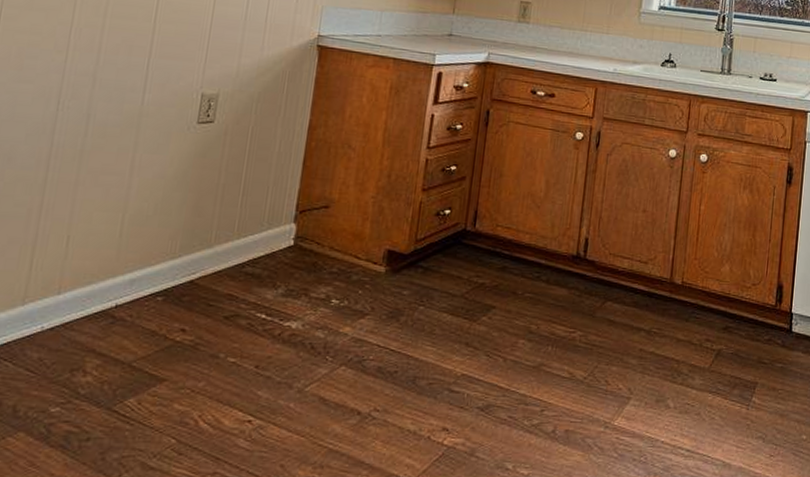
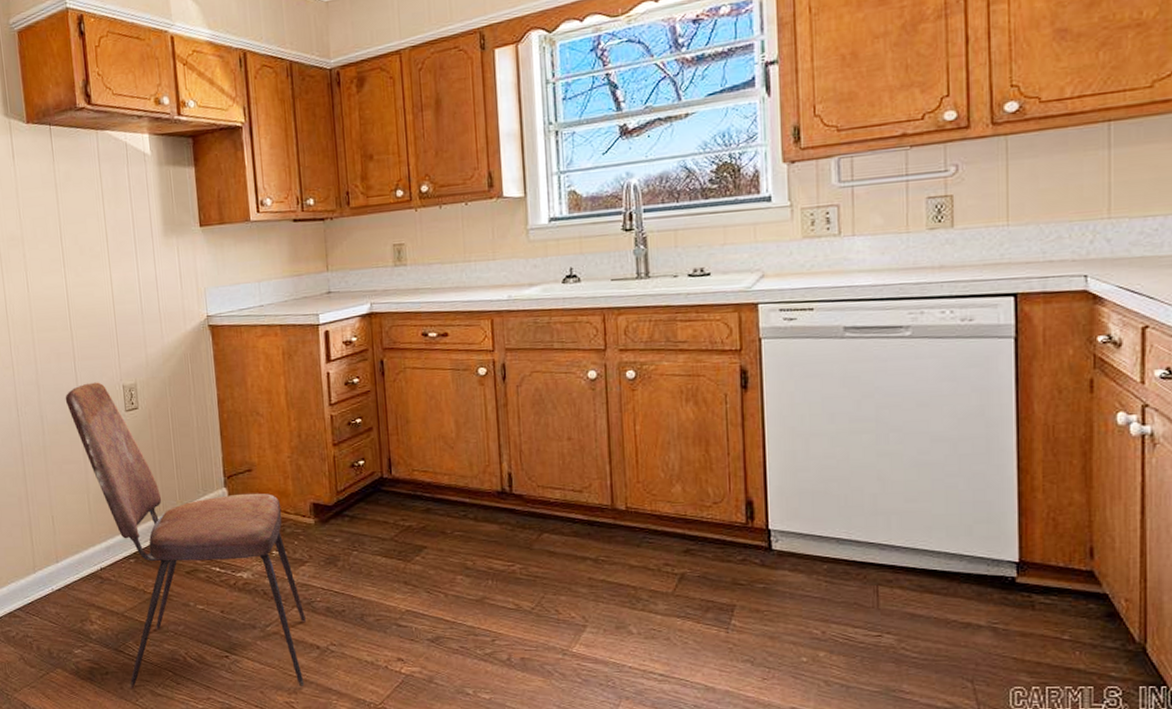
dining chair: none [113,84,353,461] -> present [65,382,307,690]

